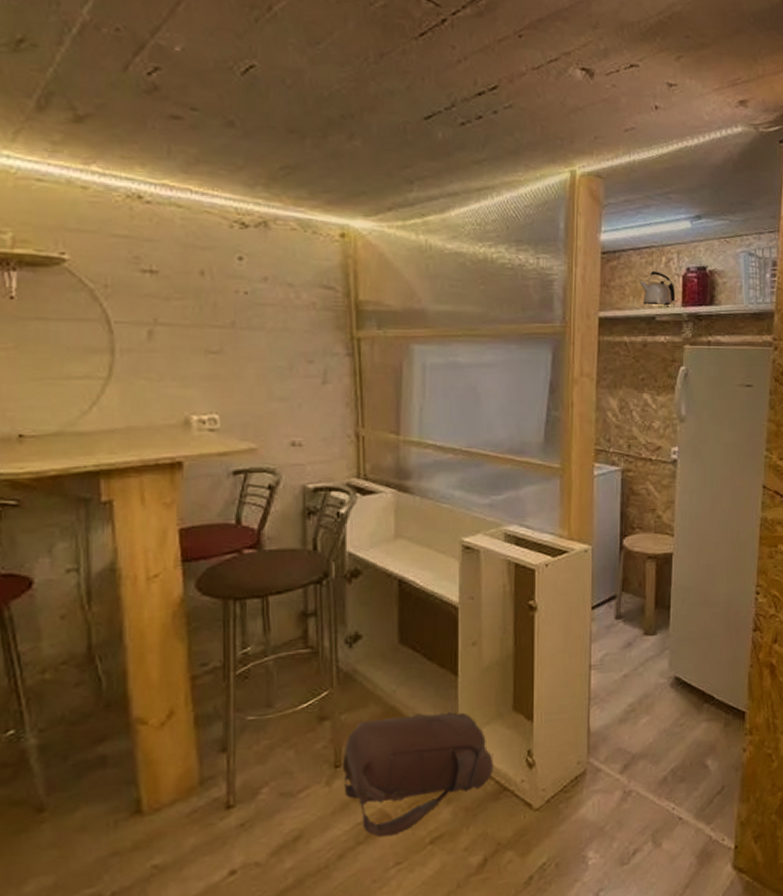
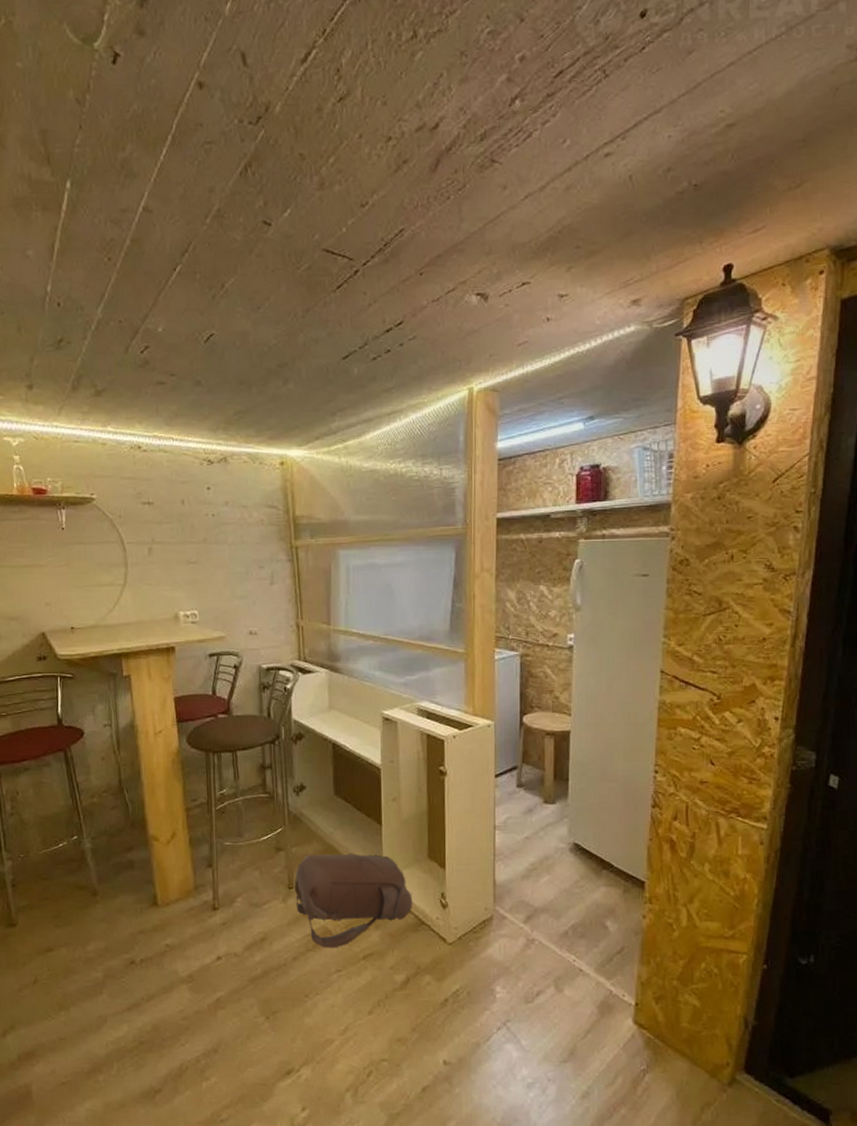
kettle: present [639,271,675,306] -> none [534,473,569,505]

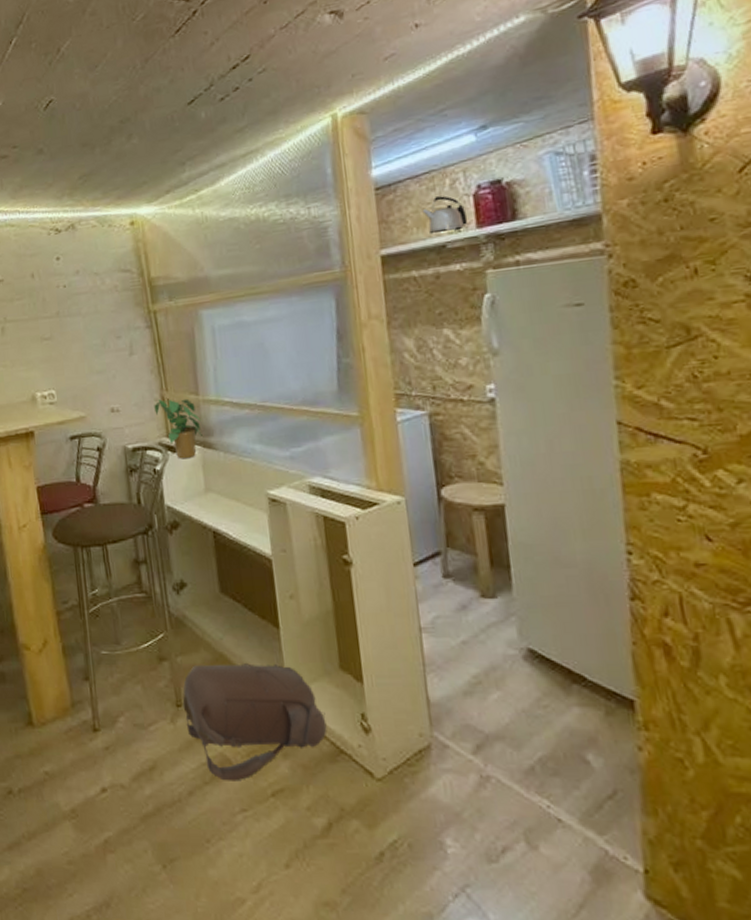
potted plant: none [289,626,330,680] -> present [154,398,202,459]
kettle: none [534,473,569,505] -> present [422,196,467,235]

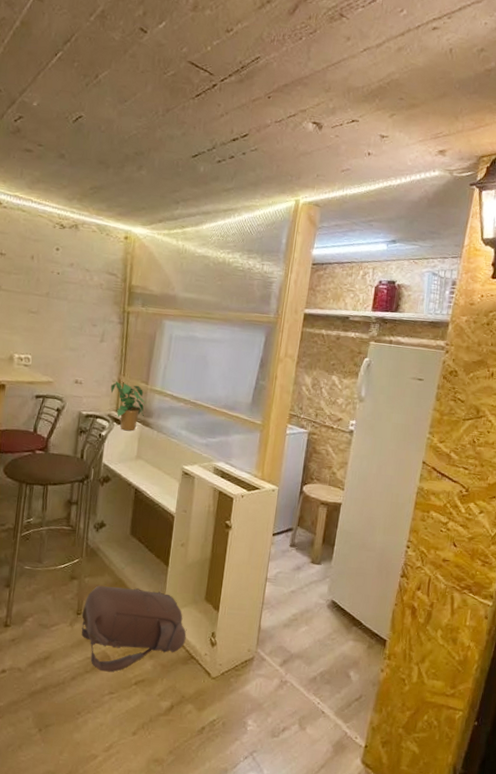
kettle: present [422,196,467,235] -> none [339,281,368,310]

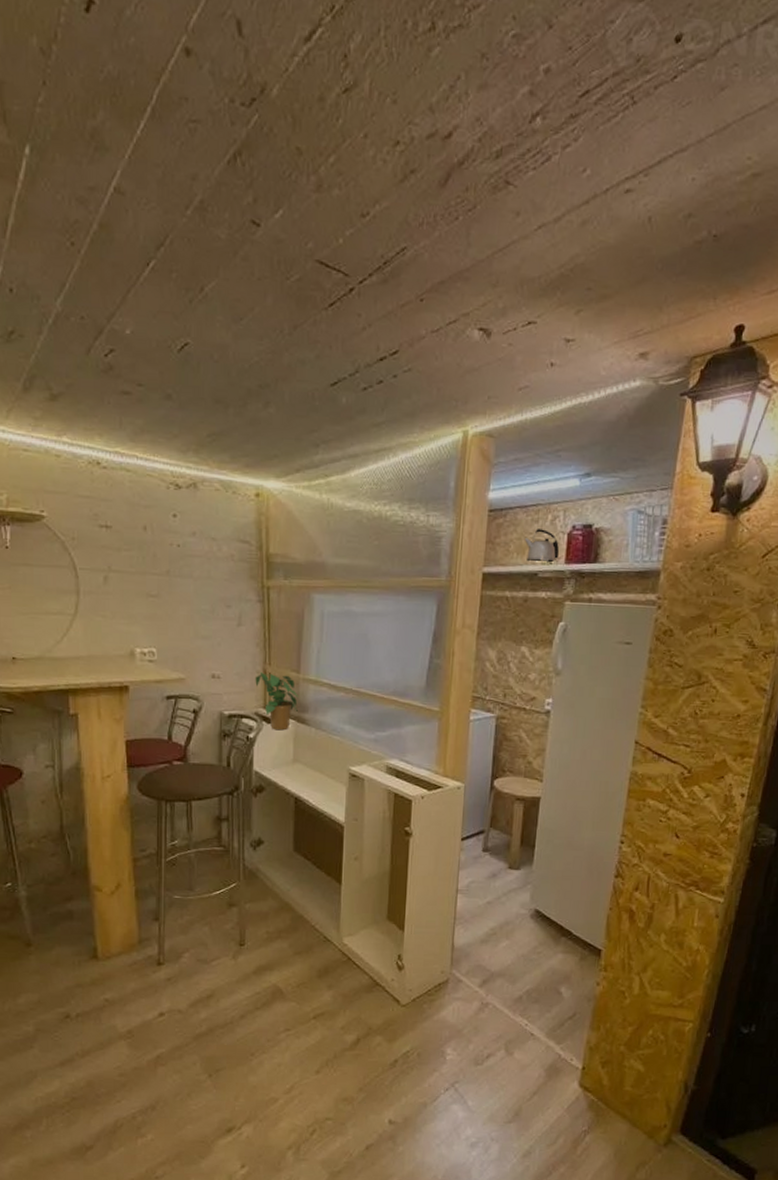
backpack: present [81,585,187,672] -> none [245,912,369,1007]
kettle: none [339,281,368,310] -> present [524,529,559,563]

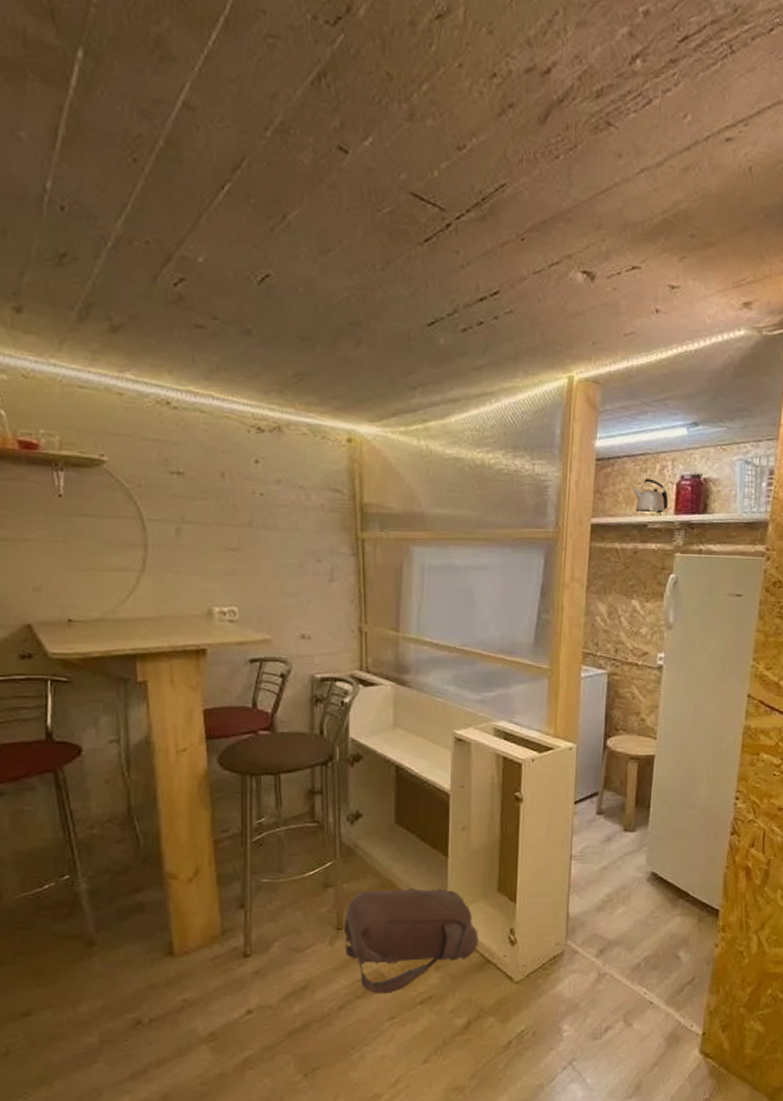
backpack: none [245,912,369,1007] -> present [343,888,479,994]
potted plant: present [255,672,298,731] -> none [350,631,398,694]

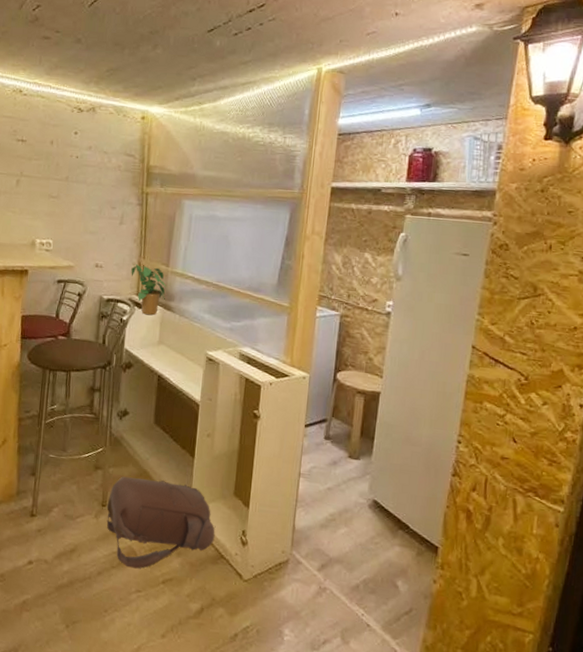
potted plant: none [350,631,398,694] -> present [131,264,166,316]
kettle: present [633,479,668,514] -> none [369,151,401,181]

